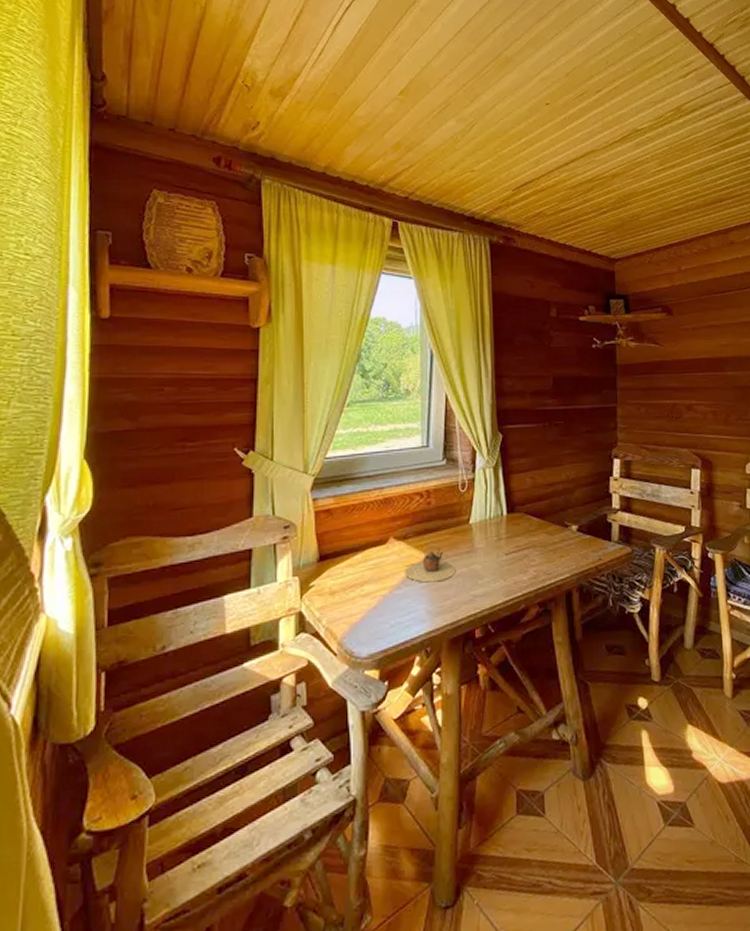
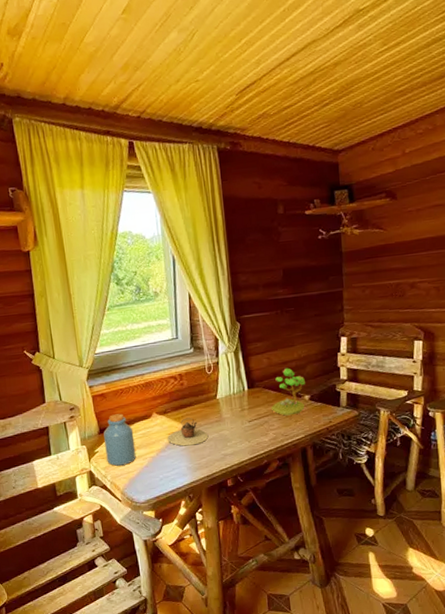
jar: none [324,536,363,606] -> present [103,413,136,466]
potted flower: none [532,490,573,550] -> present [270,367,305,416]

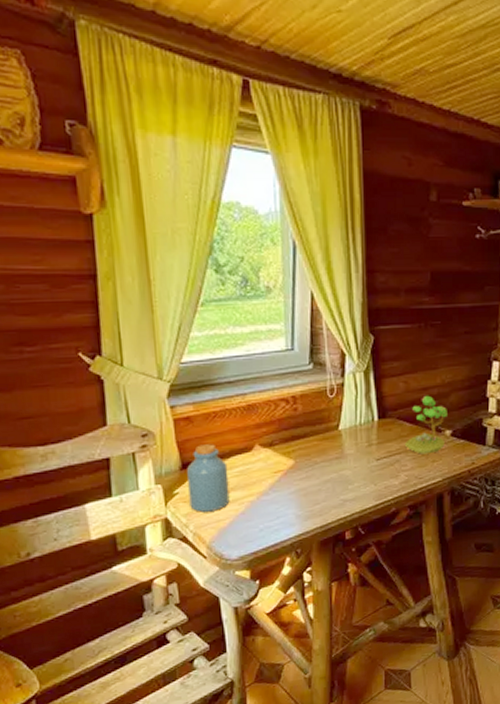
teapot: present [167,417,209,446] -> none [271,452,326,489]

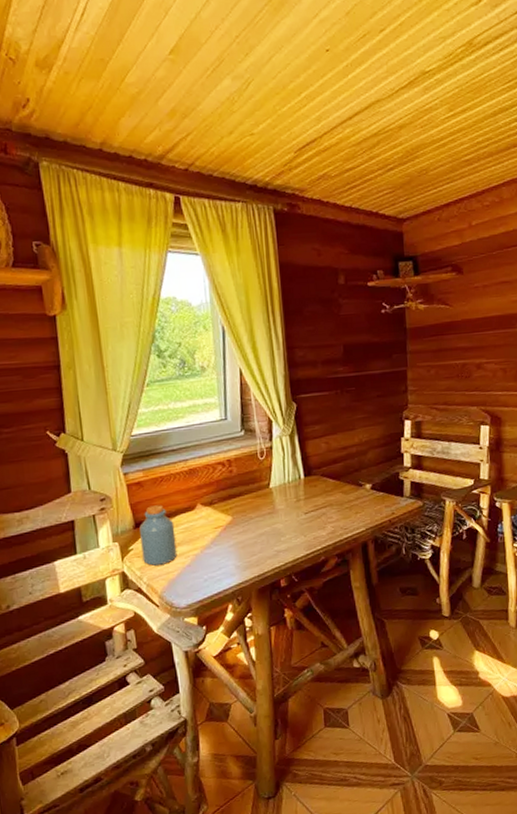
potted flower: present [404,395,447,454] -> none [329,453,367,507]

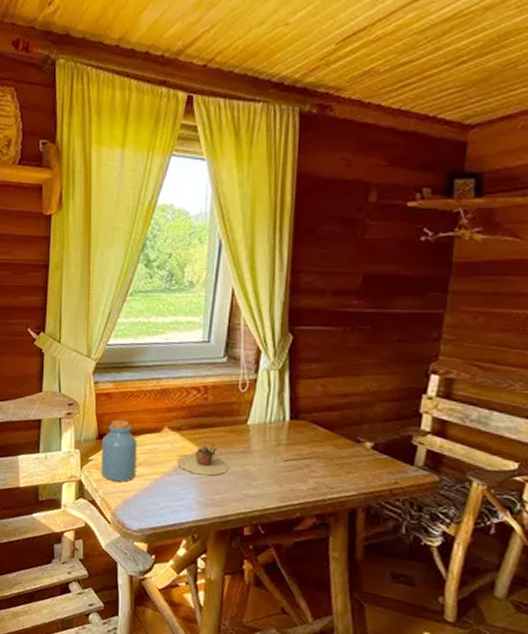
teapot: none [213,509,260,542] -> present [176,440,229,476]

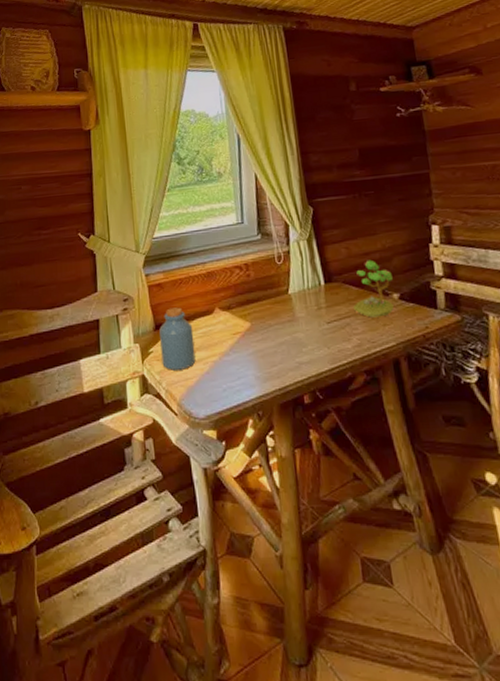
teapot: present [176,440,229,476] -> none [231,315,280,350]
potted flower: none [316,402,370,464] -> present [352,259,394,318]

